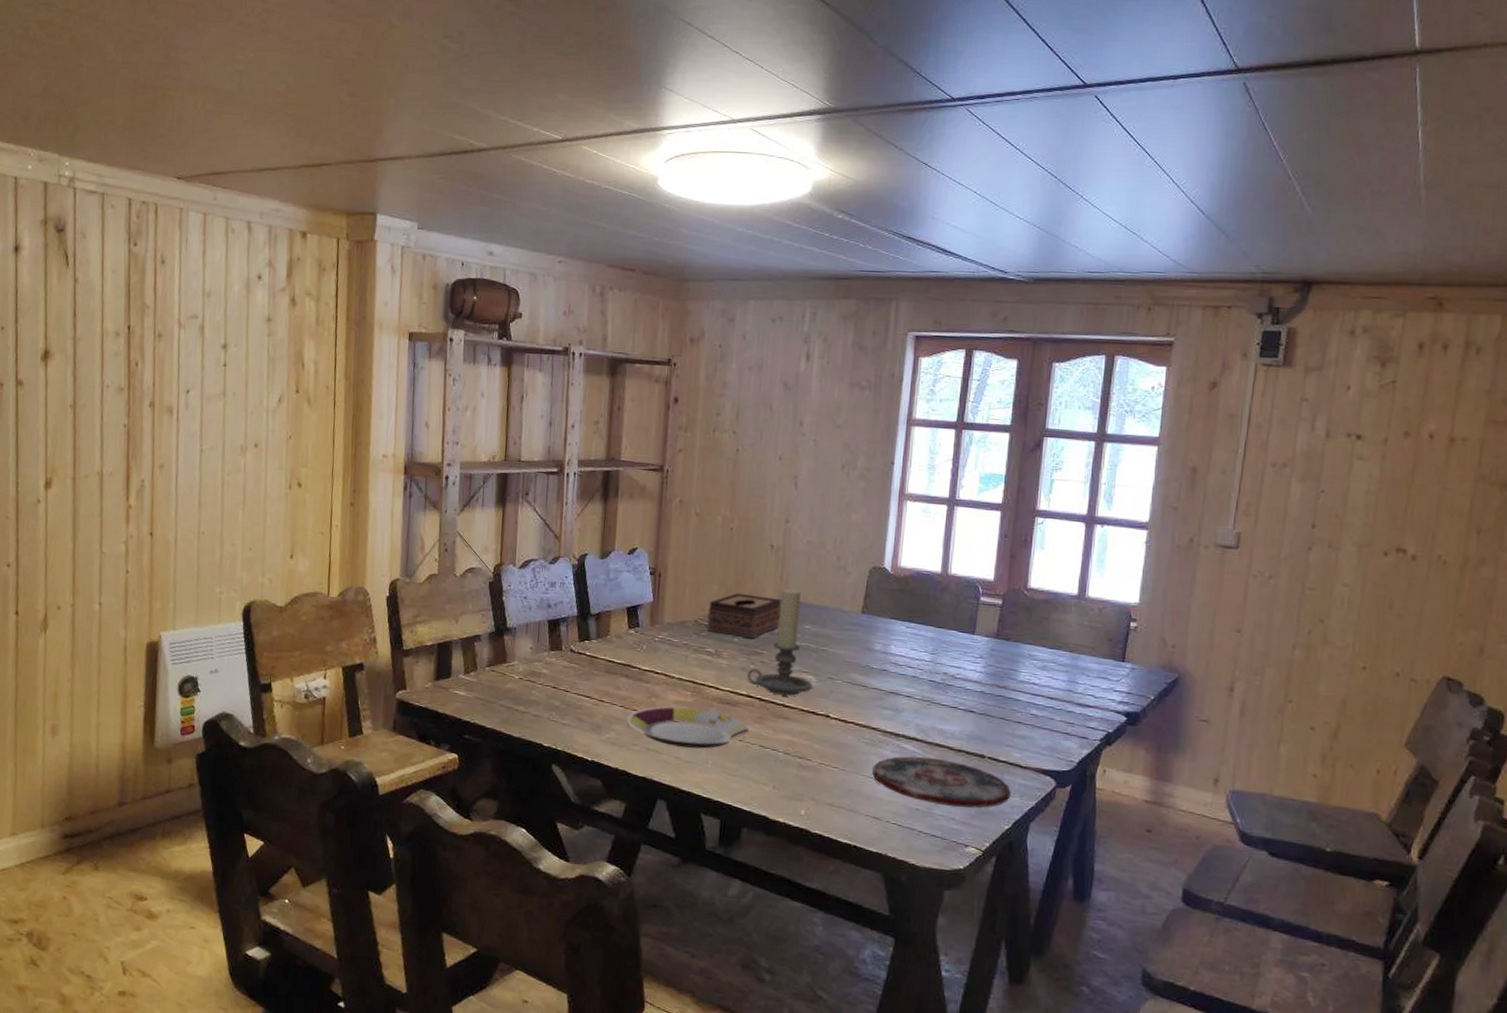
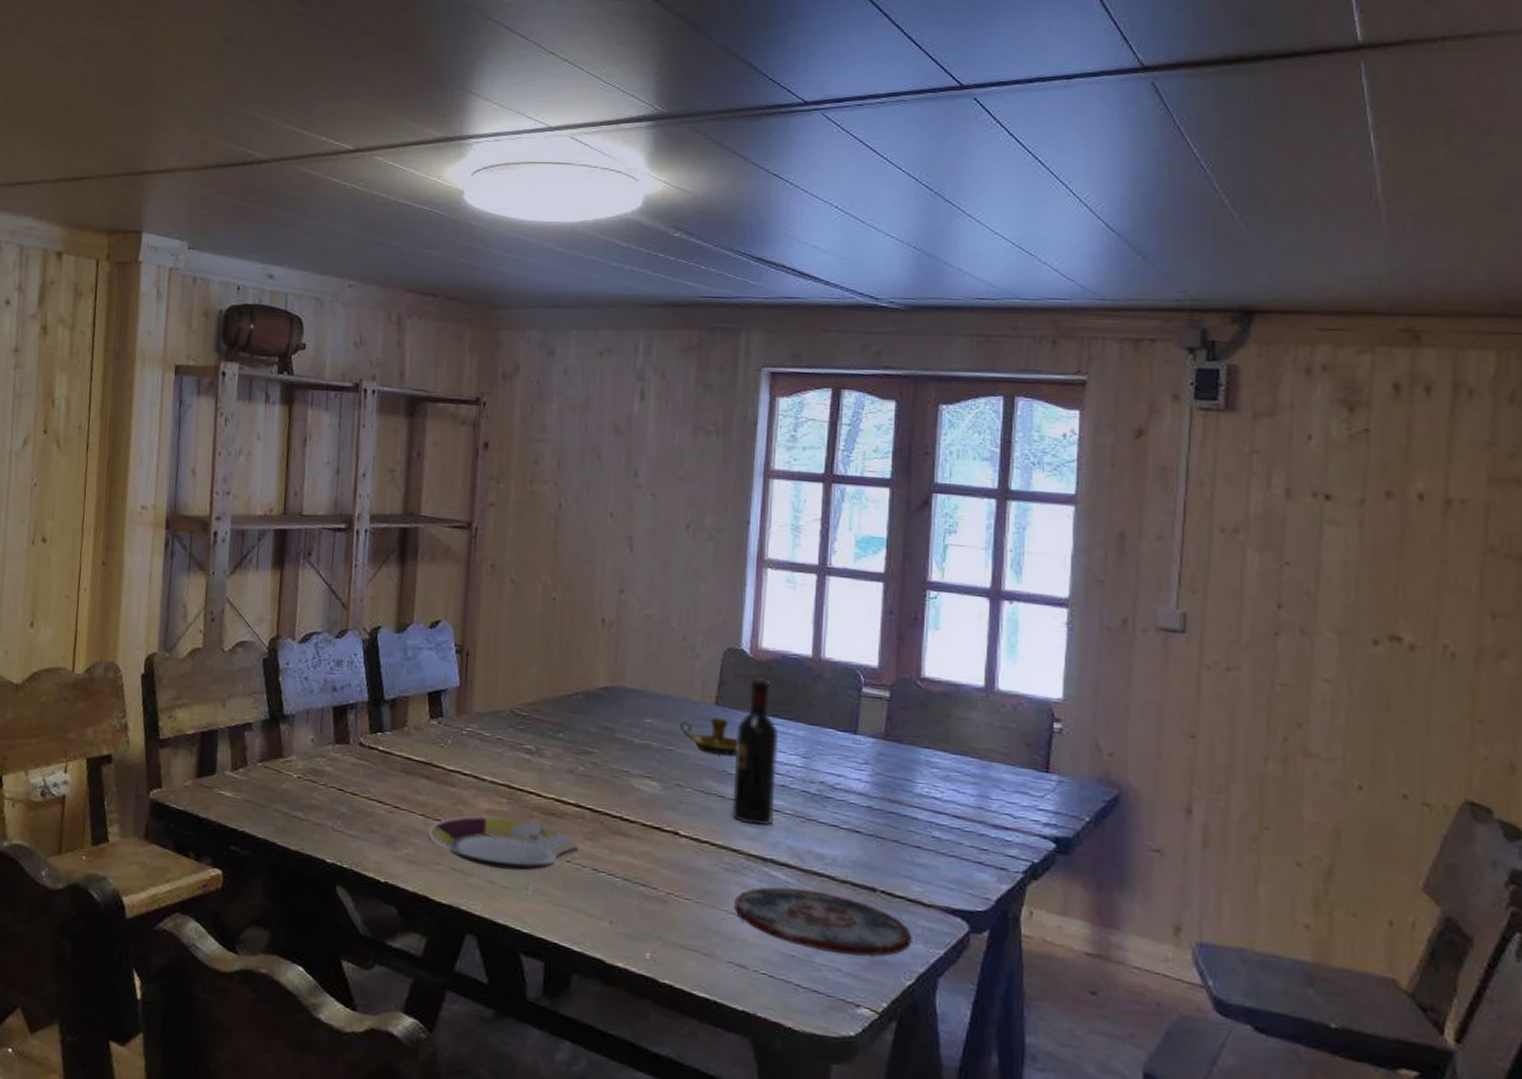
tissue box: present [707,593,781,639] -> none [525,677,616,735]
candle holder: present [747,588,812,696] -> none [576,673,656,807]
candlestick: none [833,623,879,653] -> present [680,717,738,756]
wine bottle: none [872,590,912,709] -> present [732,677,779,826]

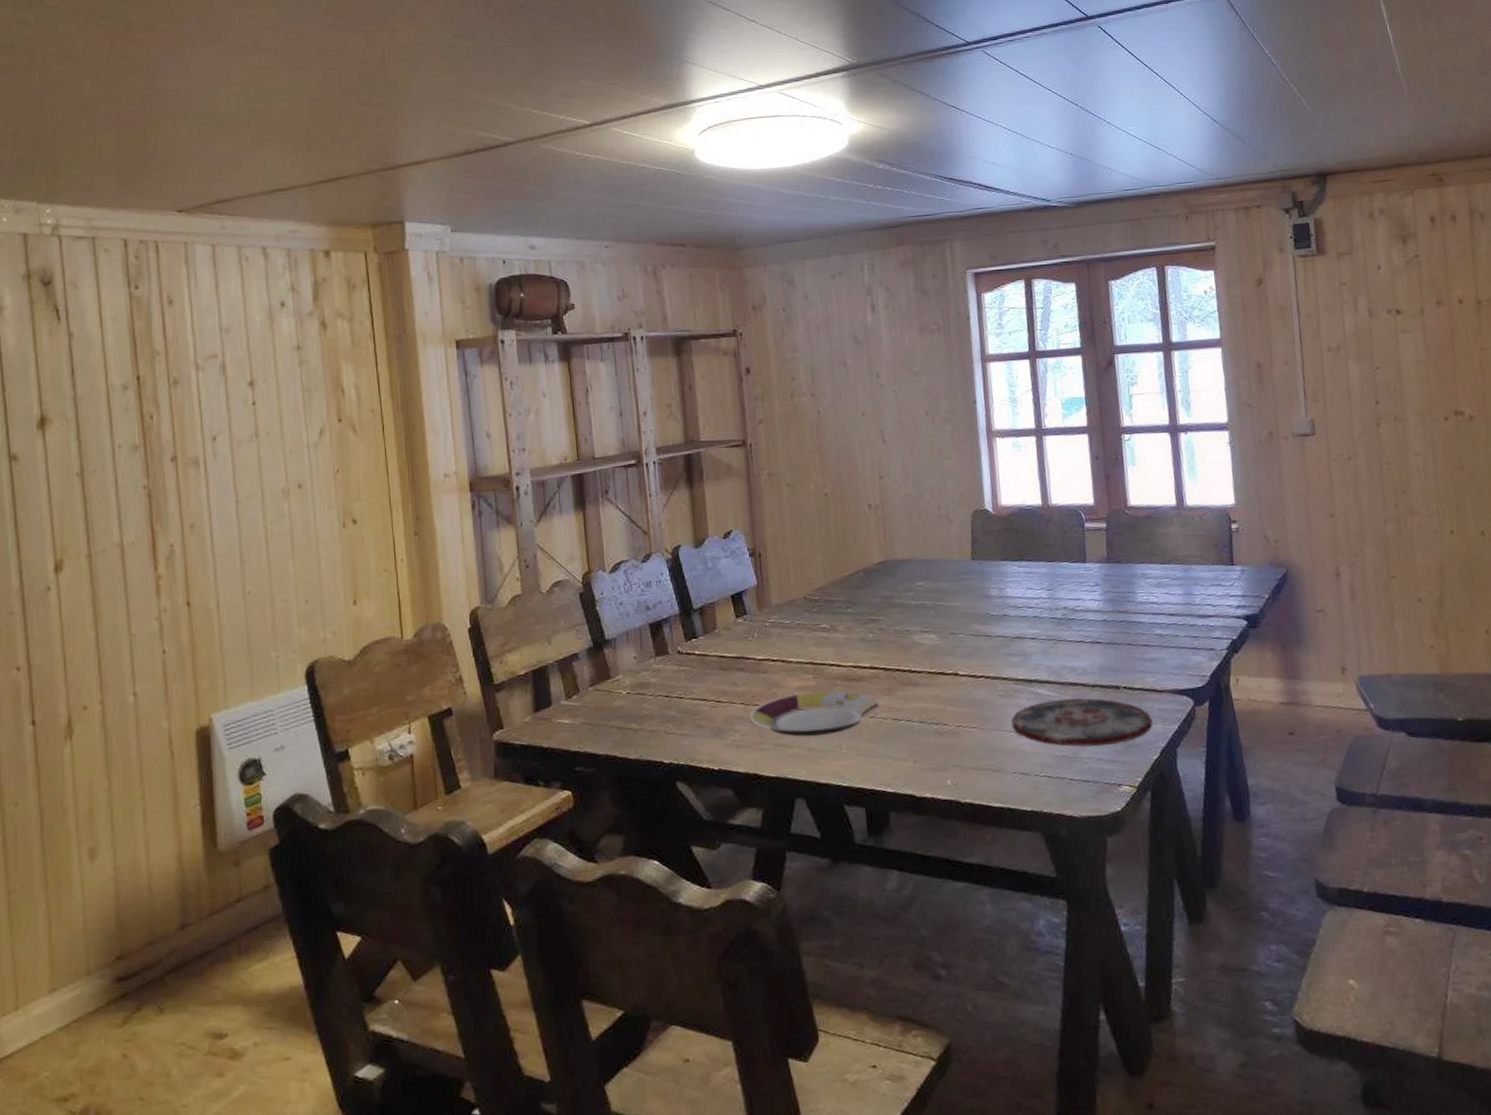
candlestick: present [680,717,738,756] -> none [946,570,995,601]
wine bottle: present [732,677,779,826] -> none [991,530,1033,655]

